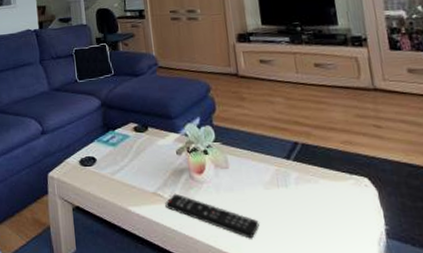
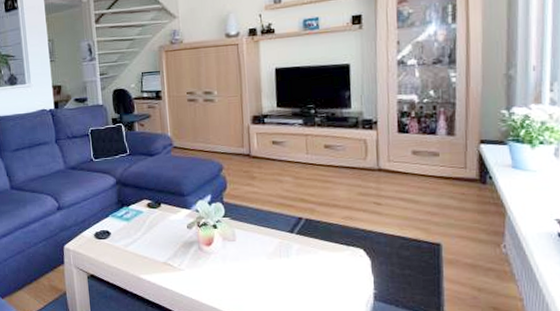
remote control: present [165,193,259,239] -> none [175,263,260,302]

